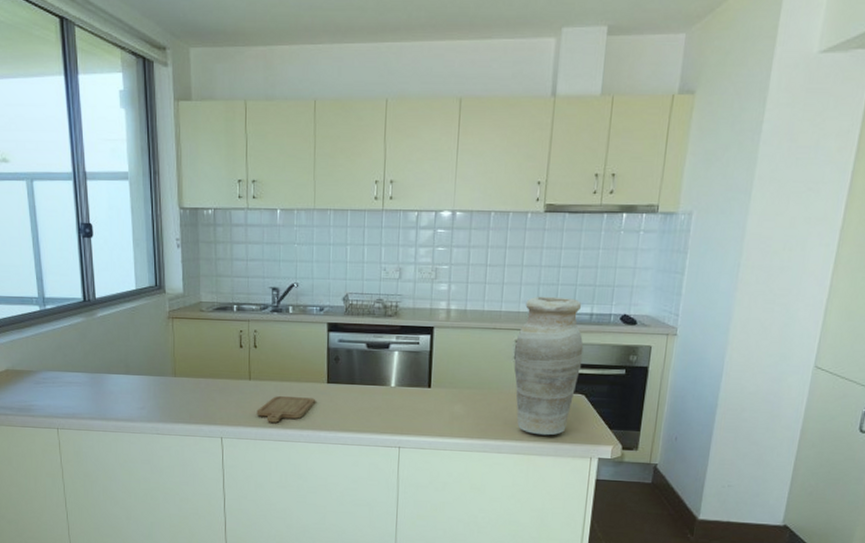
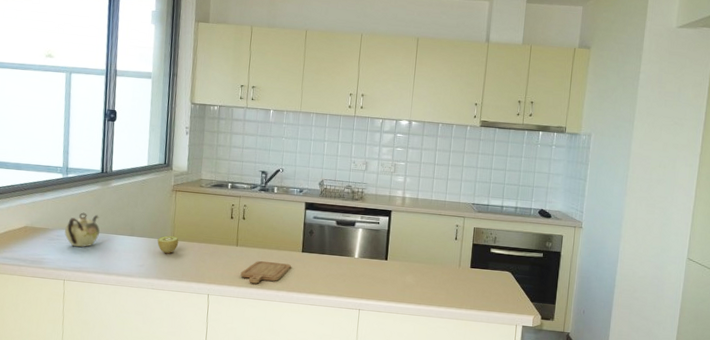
teapot: none [51,350,91,391] -> present [65,212,100,247]
fruit: none [157,372,182,393] -> present [157,236,179,254]
vase: present [514,296,584,436] -> none [455,191,510,305]

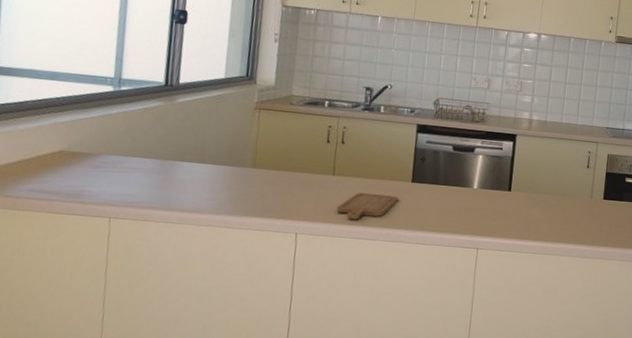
teapot: present [65,212,100,247] -> none [113,133,161,177]
fruit: present [157,236,179,254] -> none [234,163,262,185]

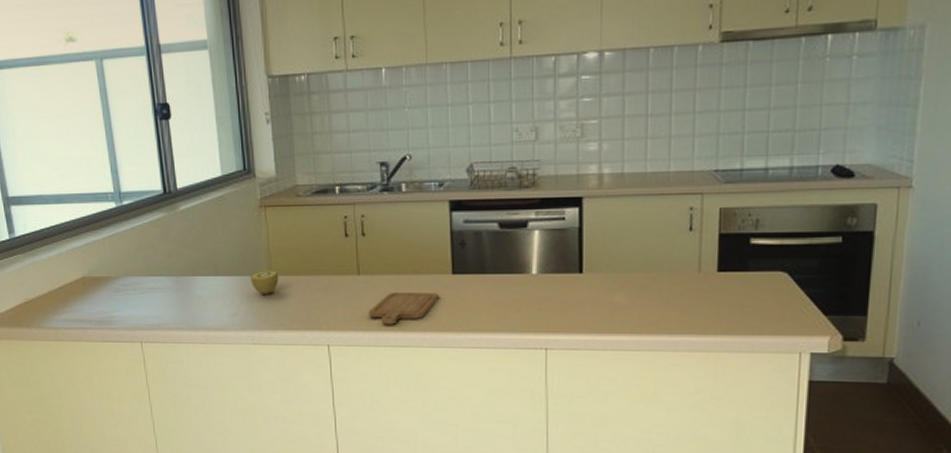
fruit: none [234,163,262,185] -> present [250,270,279,295]

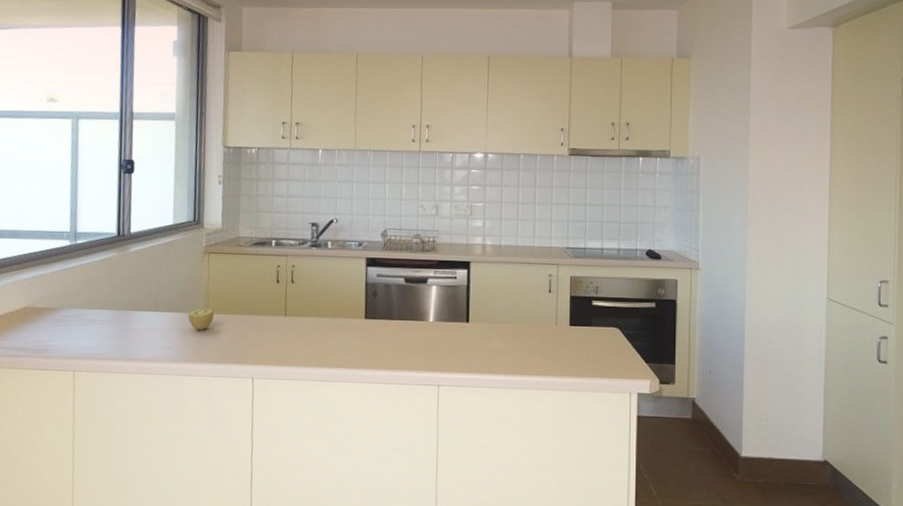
chopping board: present [368,293,440,325] -> none [291,333,353,361]

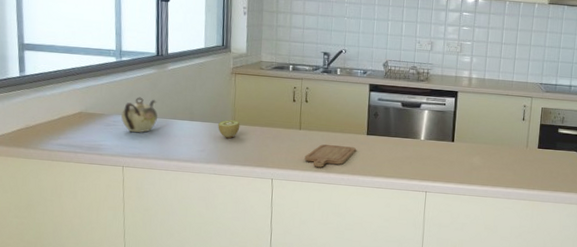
teapot: none [74,285,118,329] -> present [121,97,158,133]
chopping board: none [291,333,353,361] -> present [304,144,357,167]

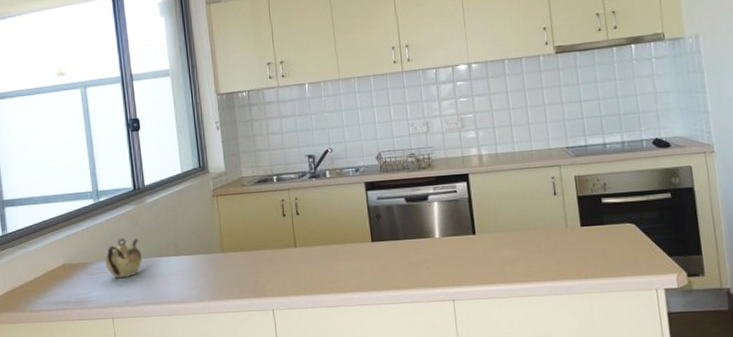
fruit: present [218,120,240,139] -> none [206,248,230,270]
chopping board: present [304,144,357,167] -> none [305,258,363,288]

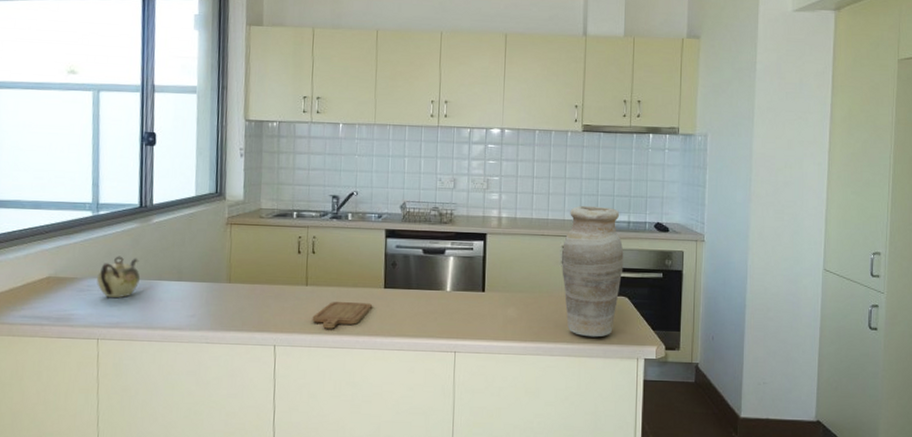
chopping board: none [305,258,363,288] -> present [312,302,373,329]
vase: none [552,129,625,271] -> present [562,205,624,338]

